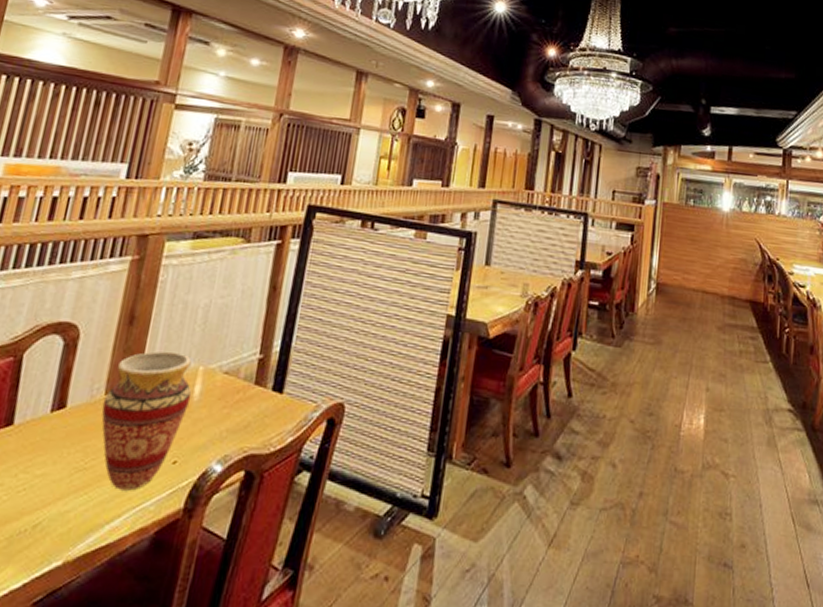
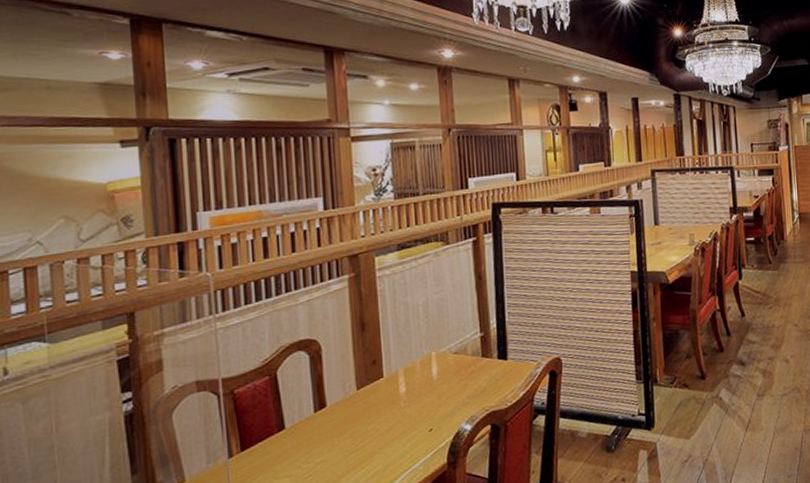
vase: present [101,351,192,491] -> none [357,344,431,460]

